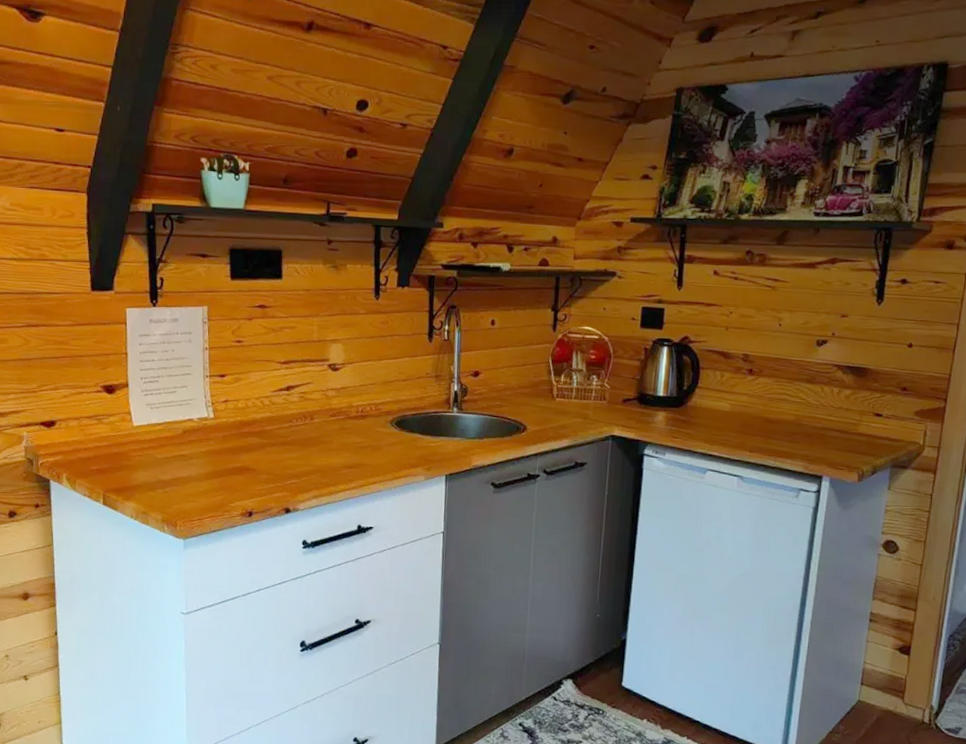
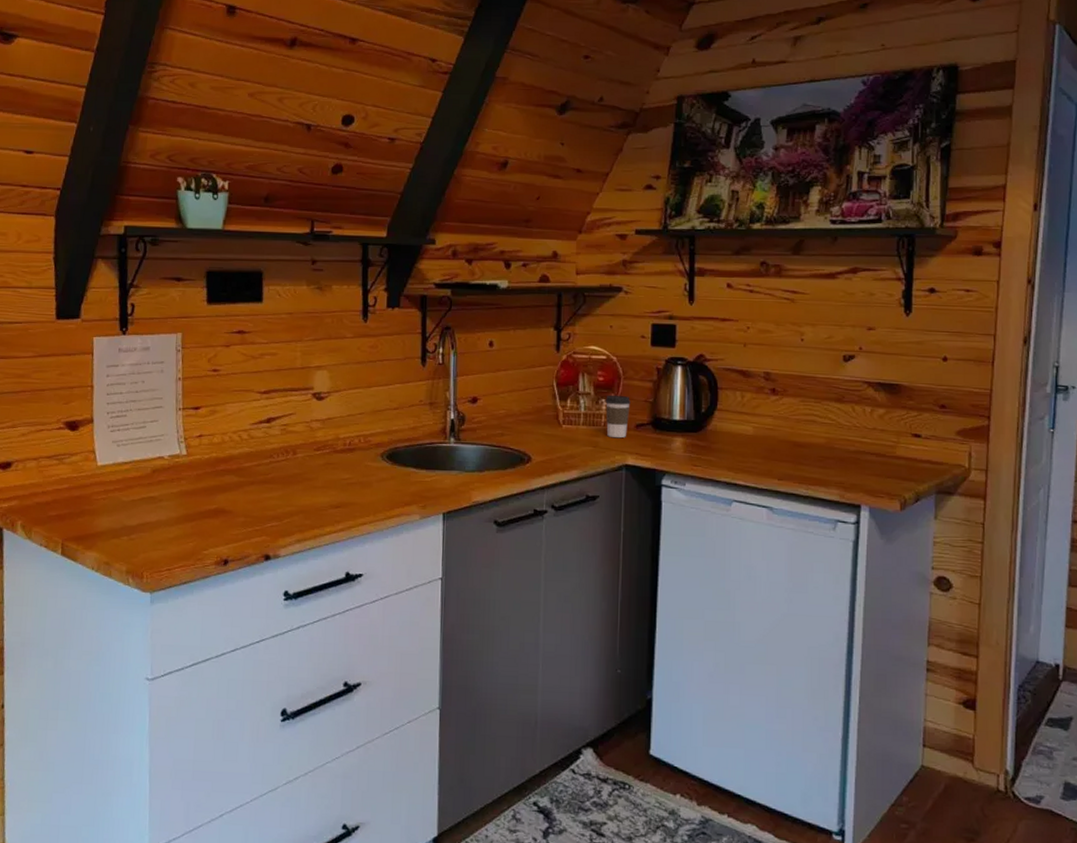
coffee cup: none [596,372,619,411] -> present [605,395,631,438]

